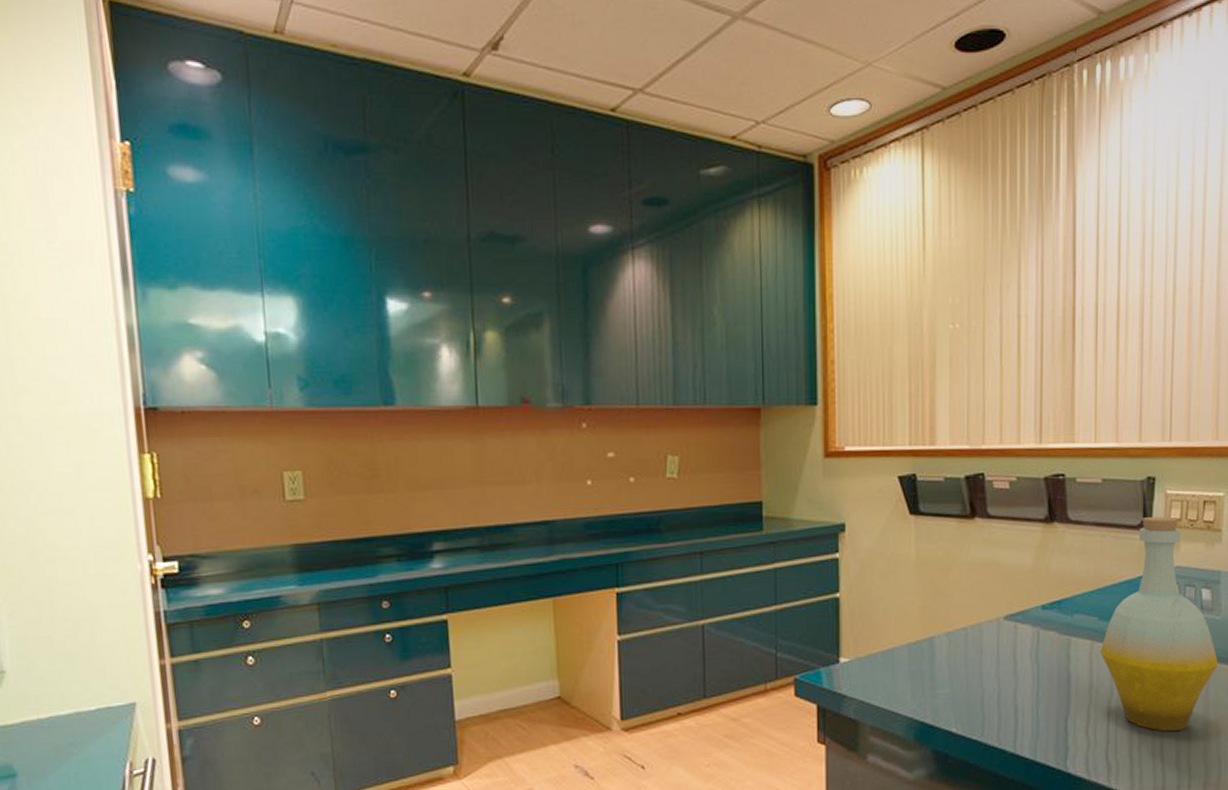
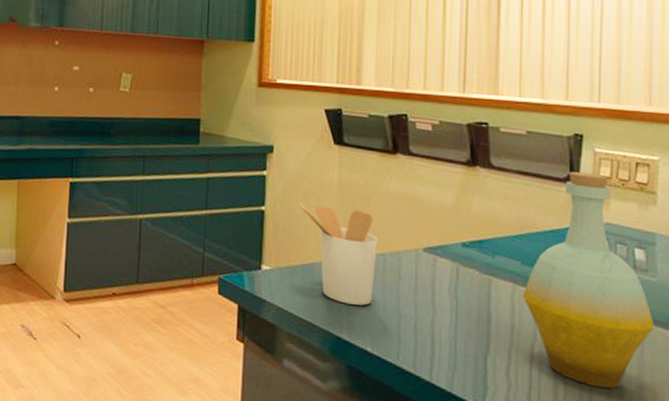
utensil holder: none [875,583,958,687] -> present [298,202,377,306]

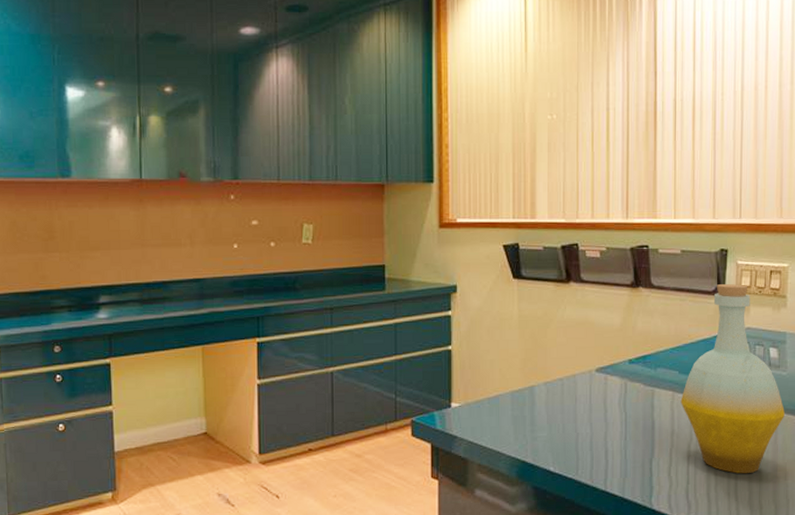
utensil holder: present [298,202,377,306] -> none [482,338,555,430]

